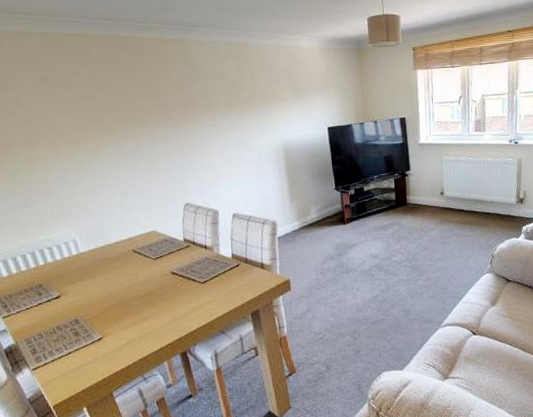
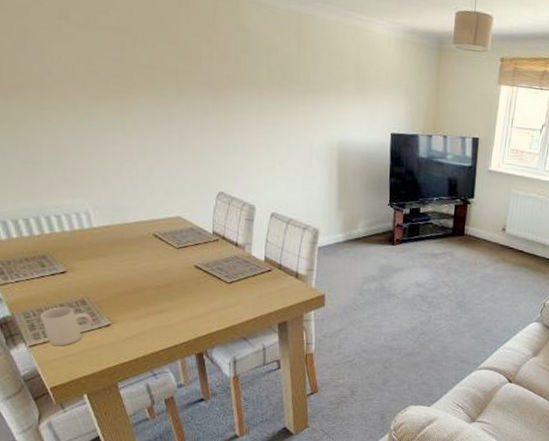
mug: none [40,327,87,366] -> present [39,306,93,347]

